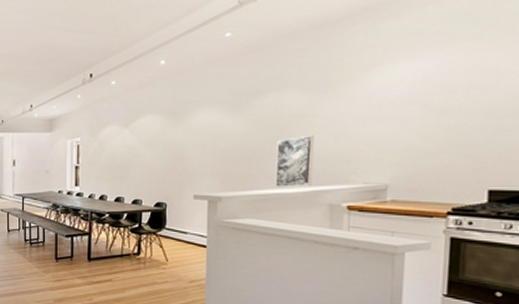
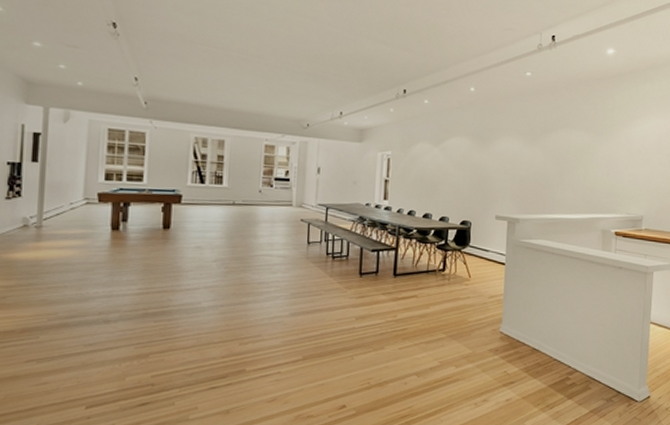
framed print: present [275,134,314,187] -> none [562,169,592,214]

